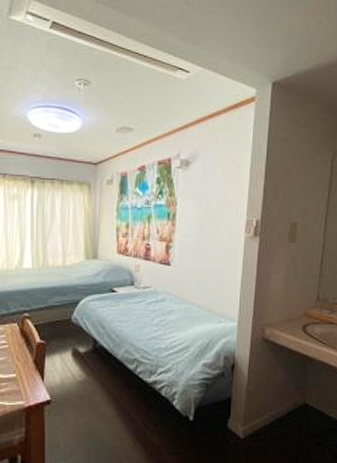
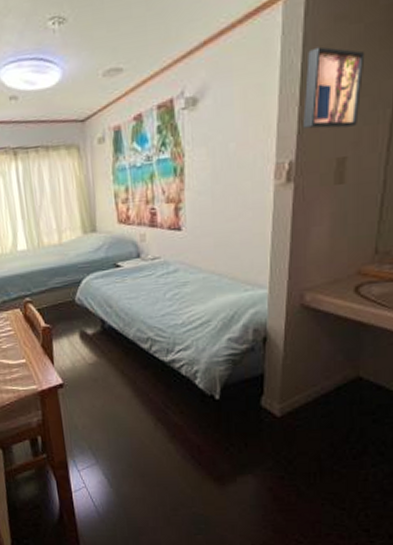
wall art: none [267,139,310,200] -> present [303,46,365,129]

